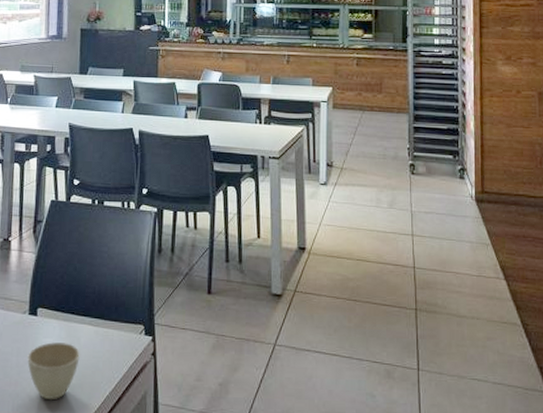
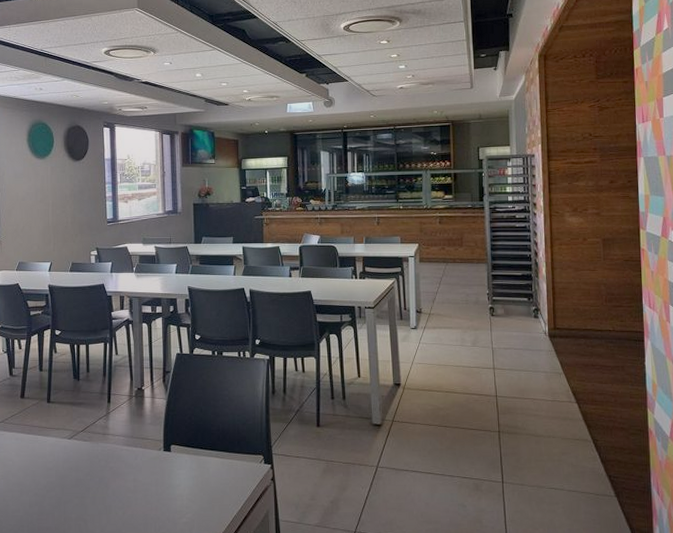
cup: present [27,342,80,400] -> none [165,473,210,522]

